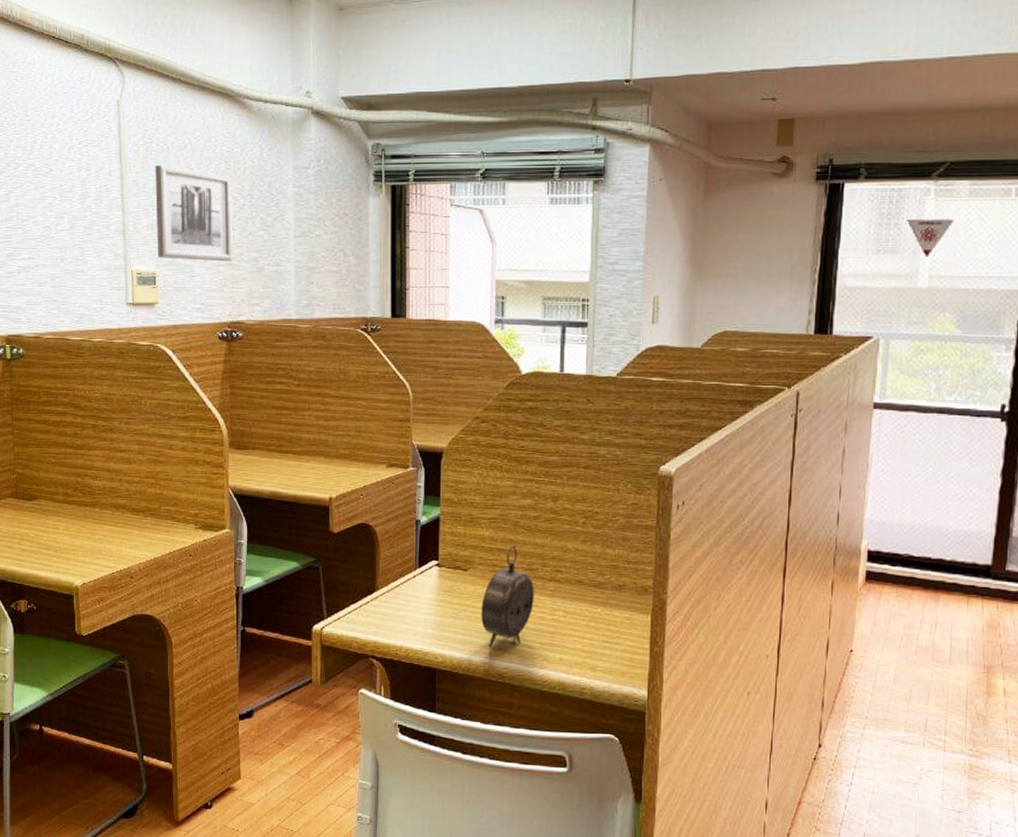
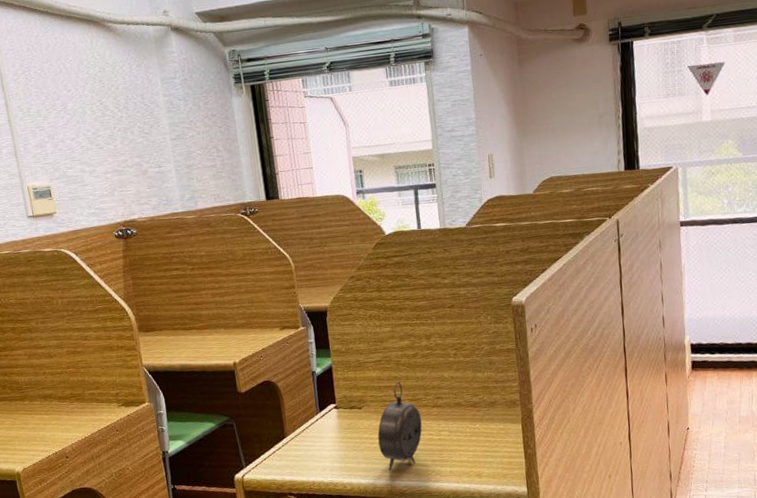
wall art: present [155,165,233,262] -> none [36,90,118,173]

